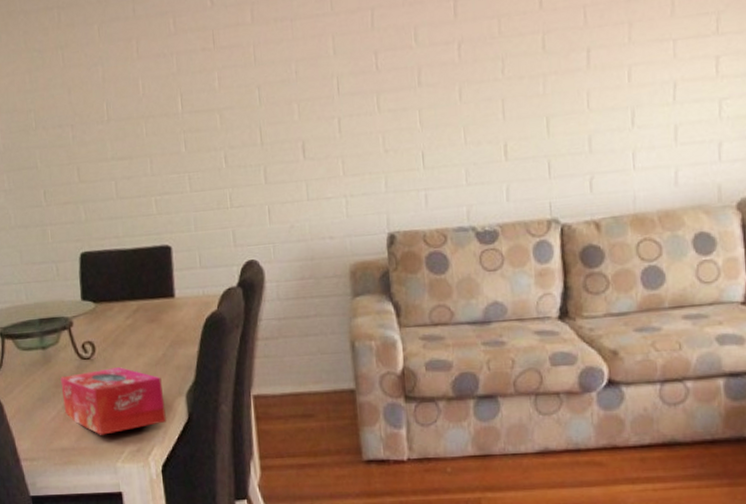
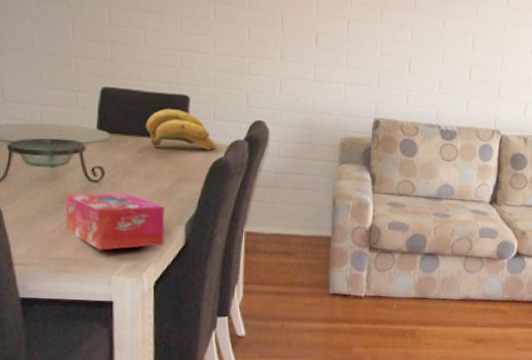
banana bunch: none [130,263,208,311] -> present [146,109,217,151]

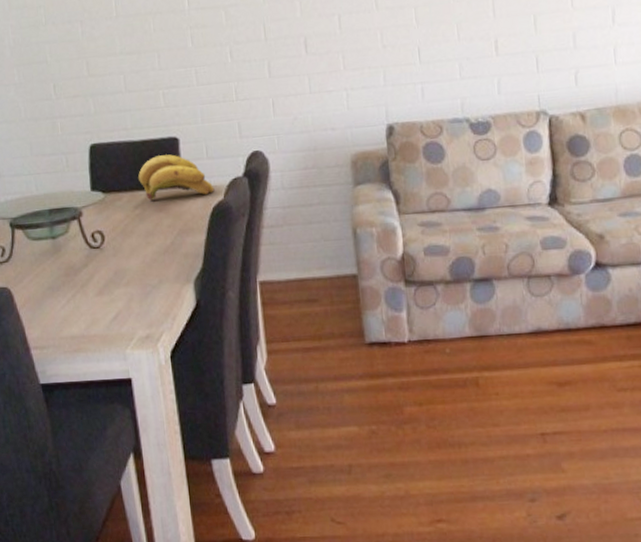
tissue box: present [65,192,165,250] -> none [70,256,175,323]

